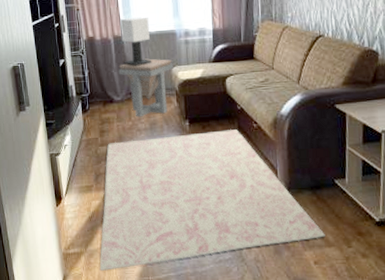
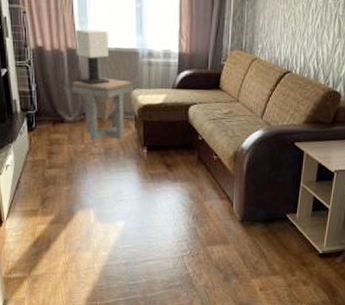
rug: present [99,129,325,271] -> none [44,160,272,295]

